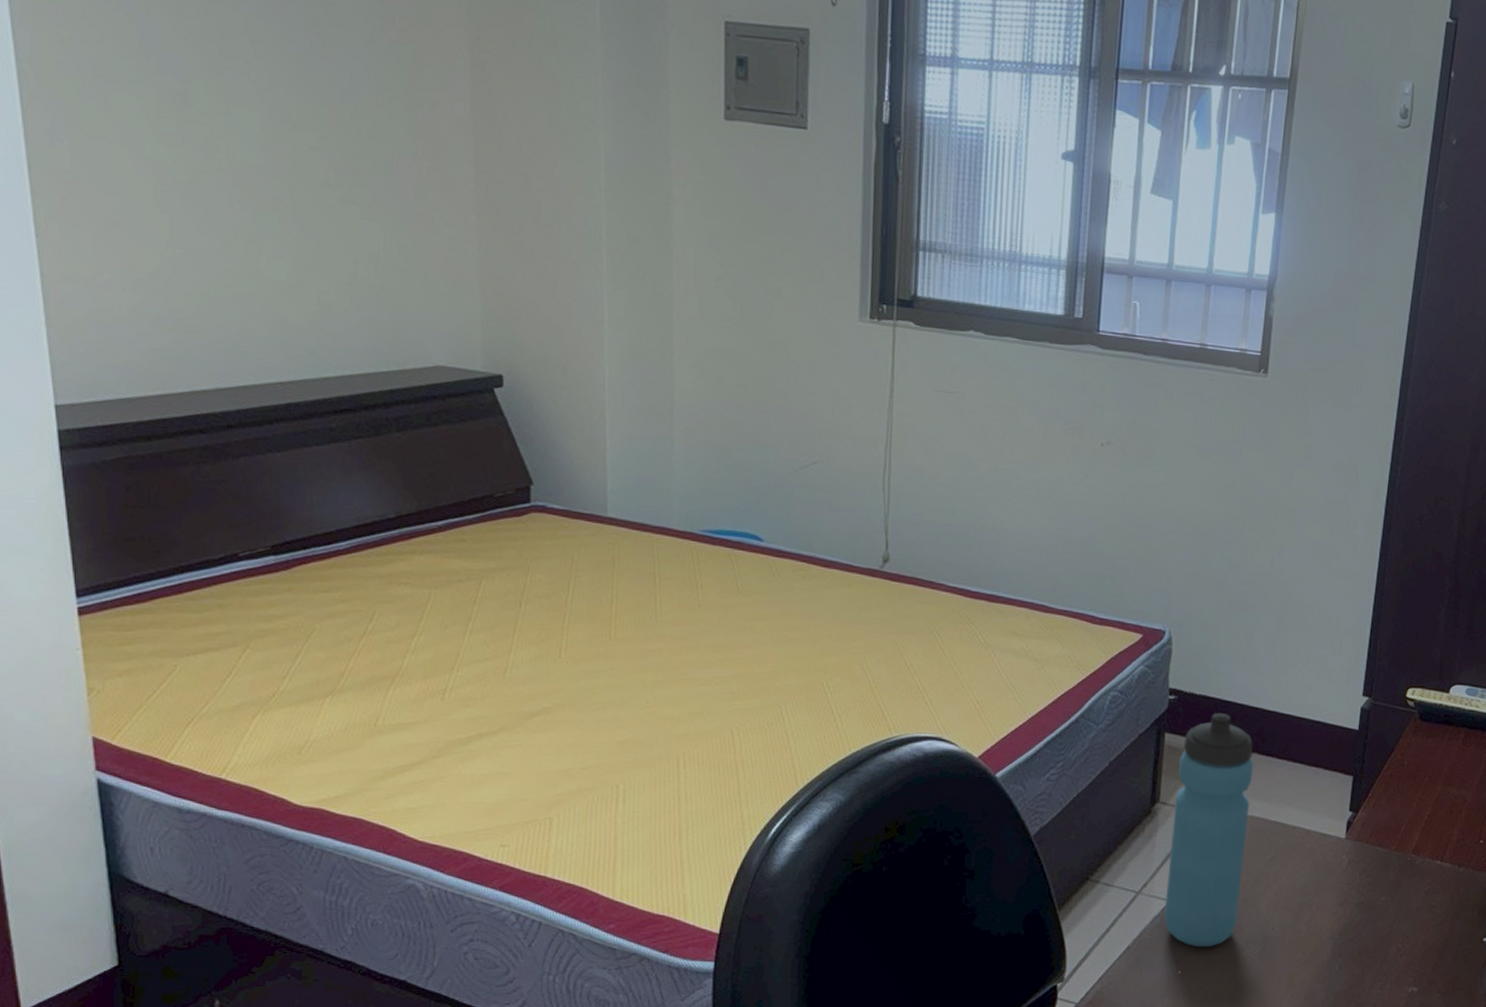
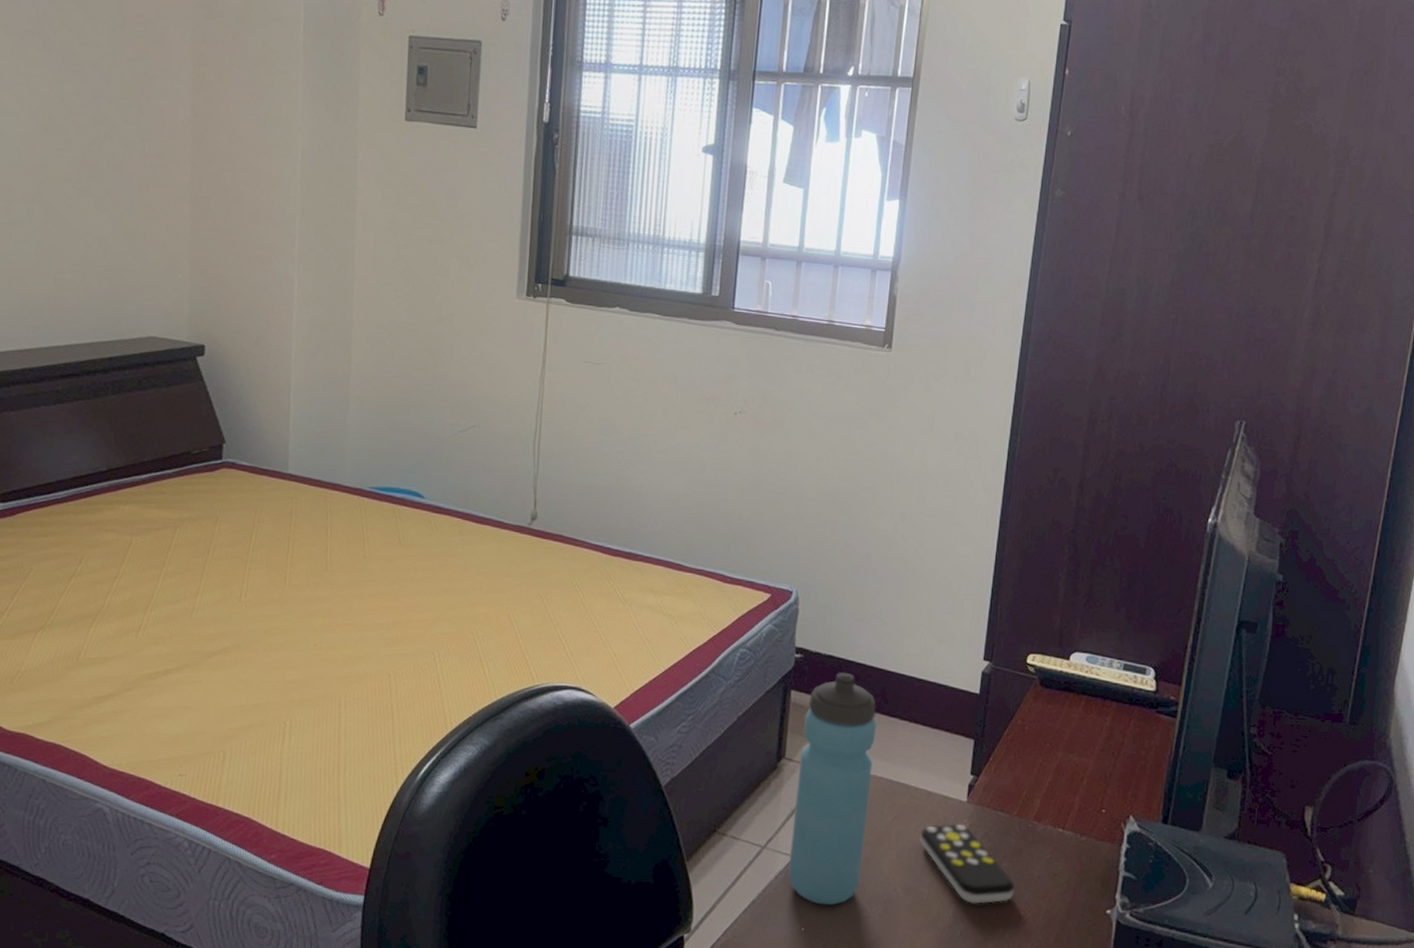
remote control: none [1298,860,1393,938] -> present [920,823,1015,904]

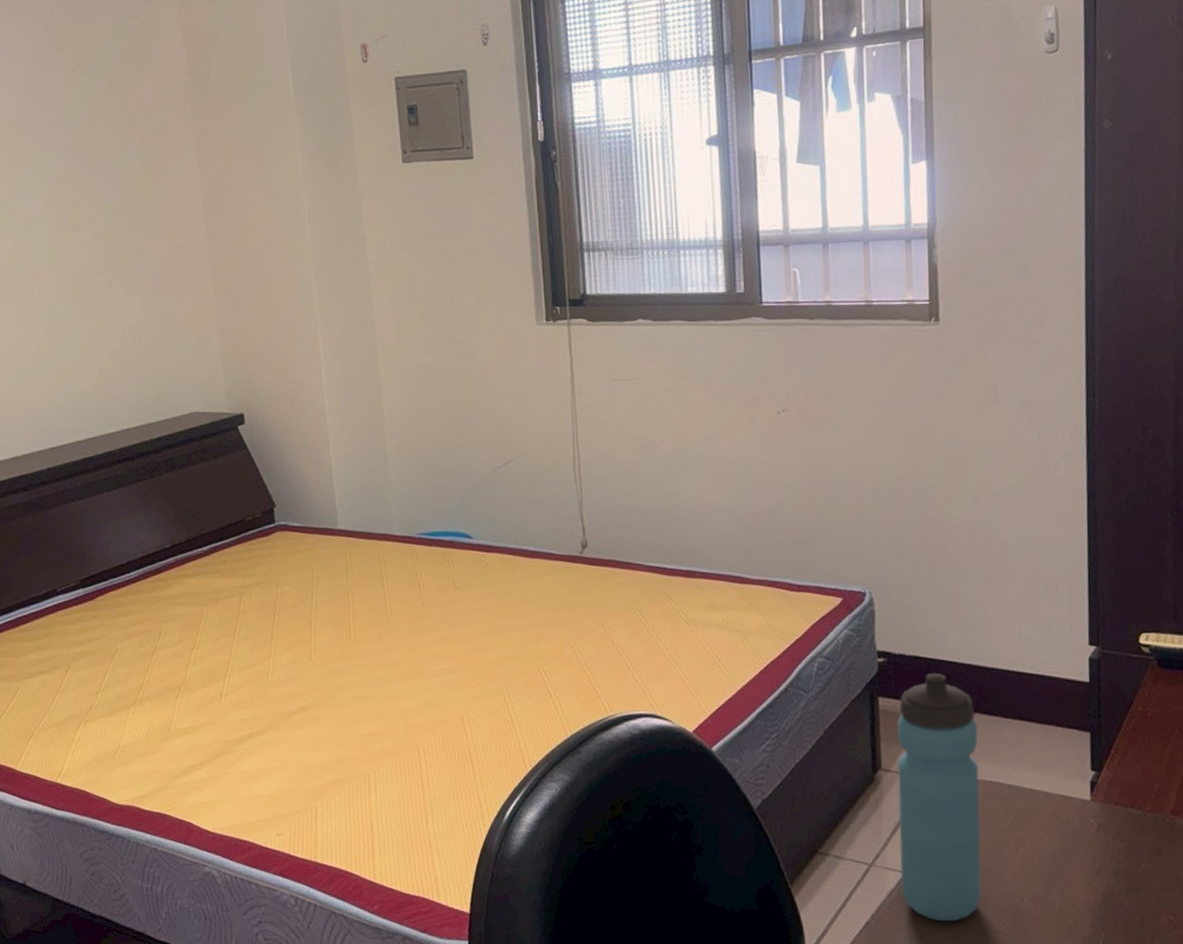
remote control: present [920,823,1015,904] -> none [1043,824,1159,910]

